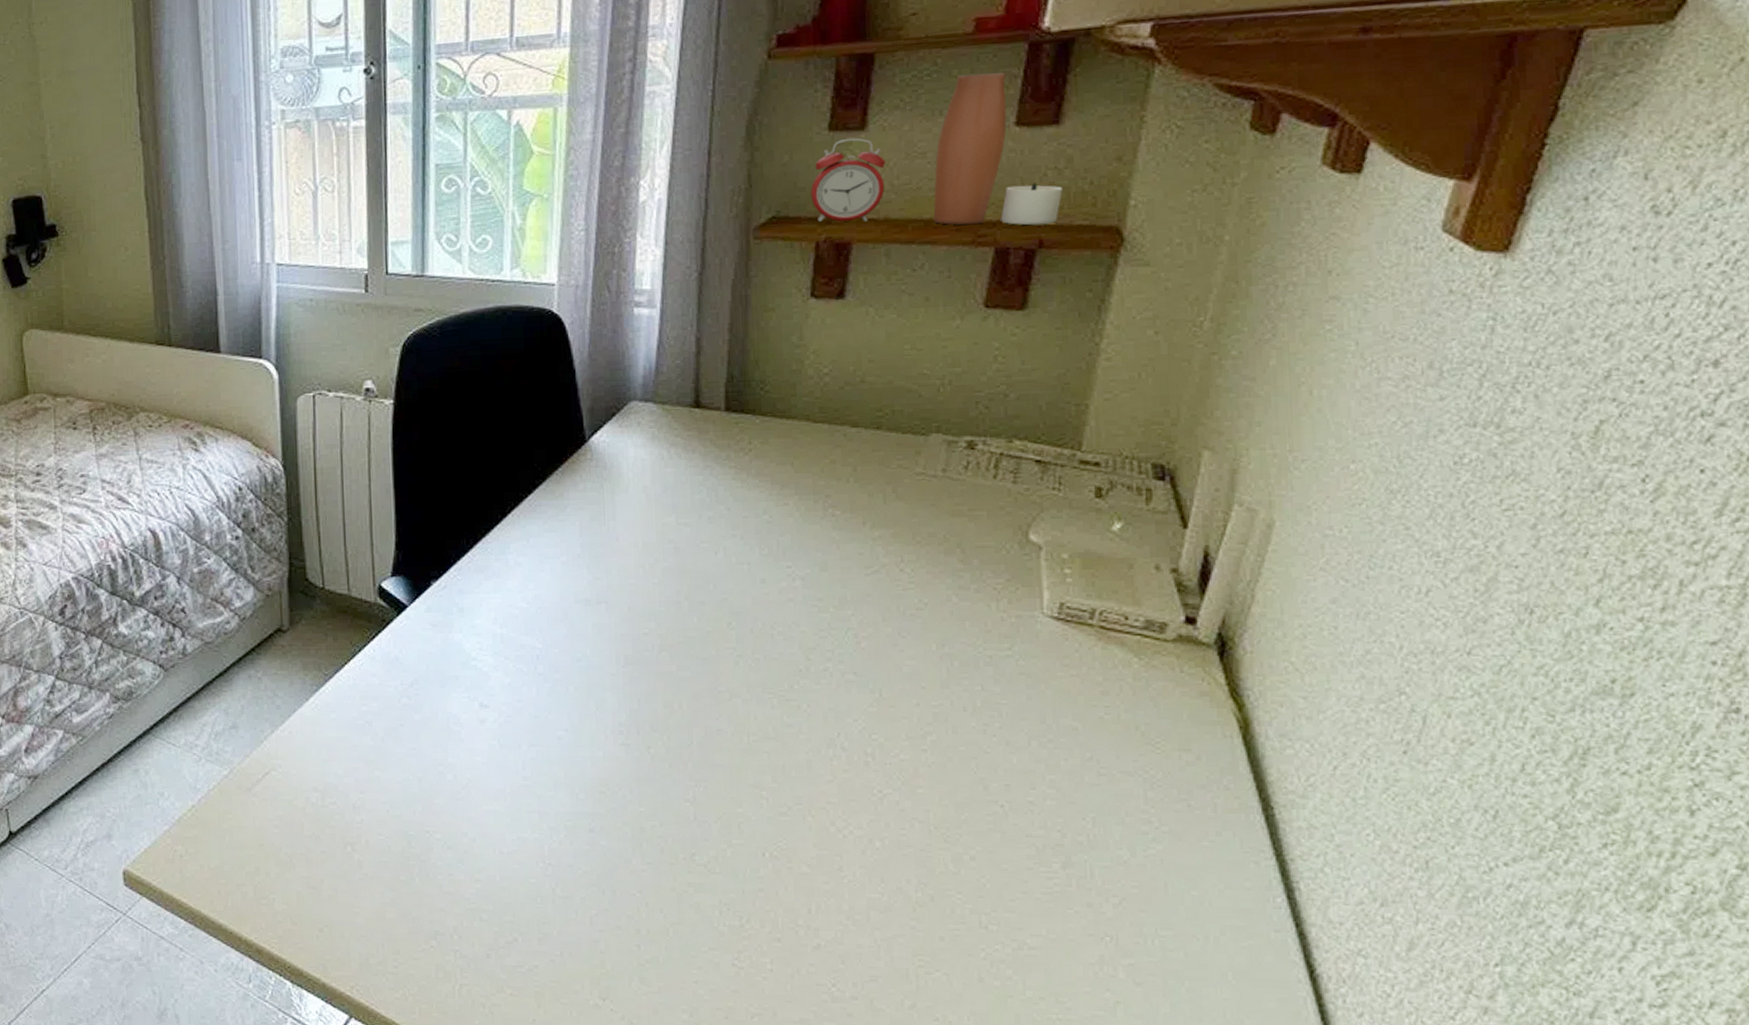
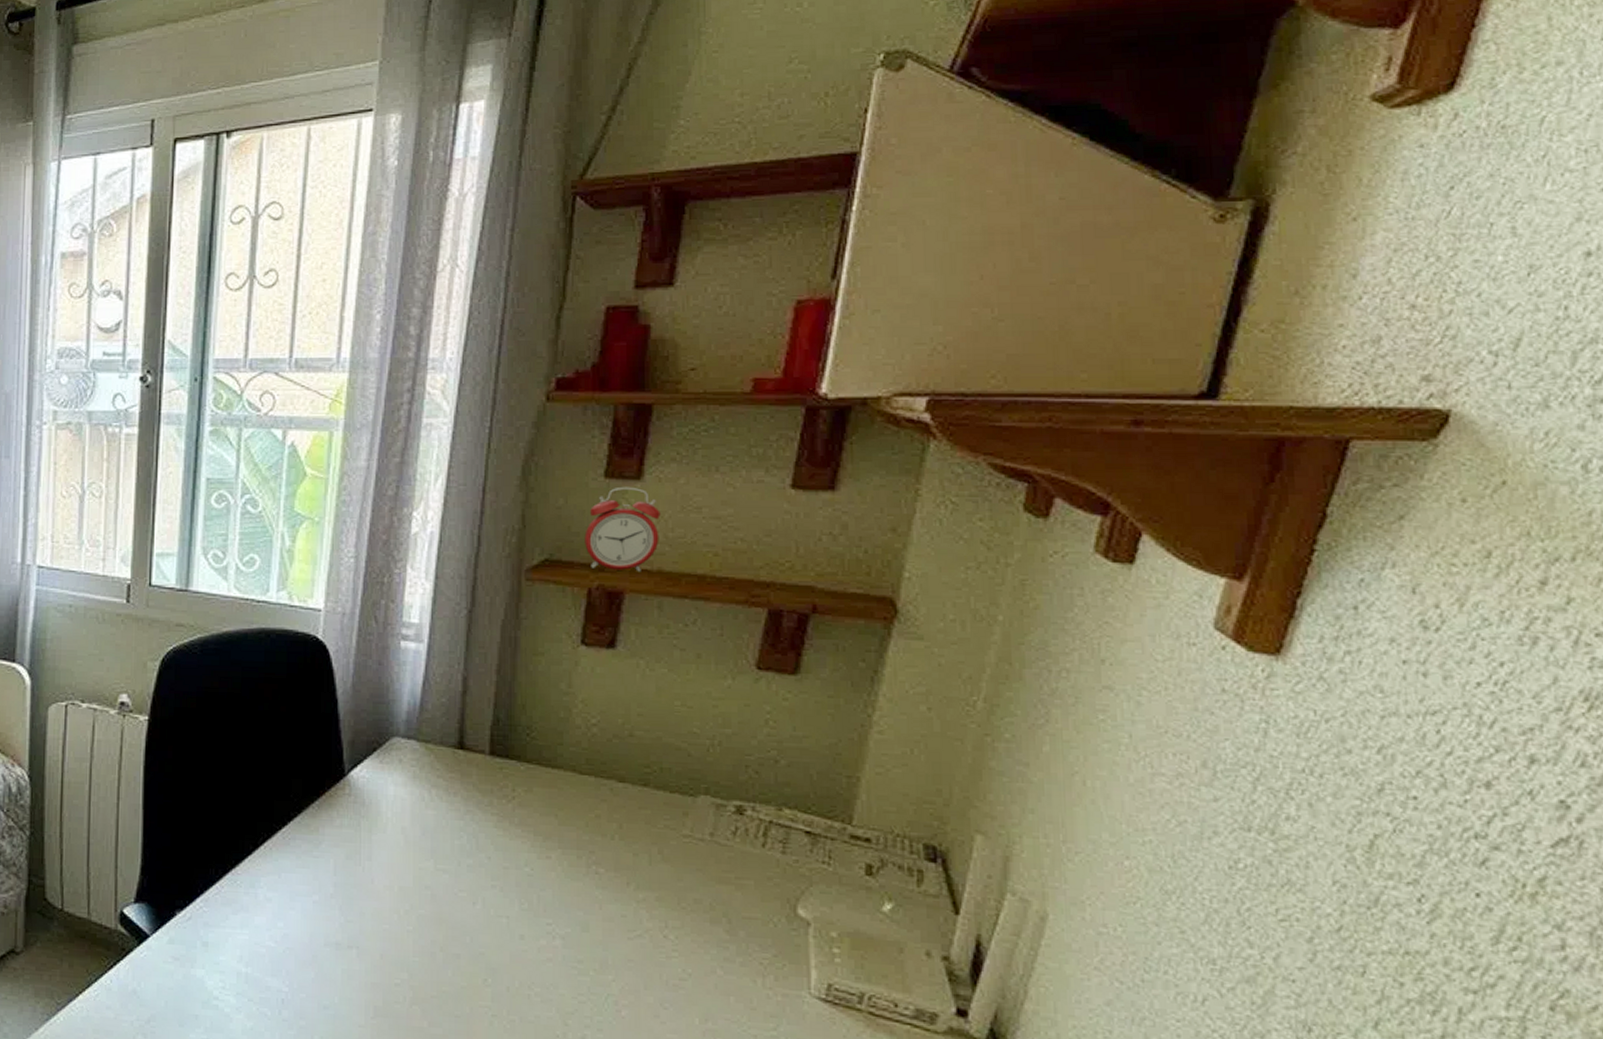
vase: present [933,73,1007,226] -> none [707,433,784,584]
candle: present [1001,183,1064,226] -> none [774,547,838,590]

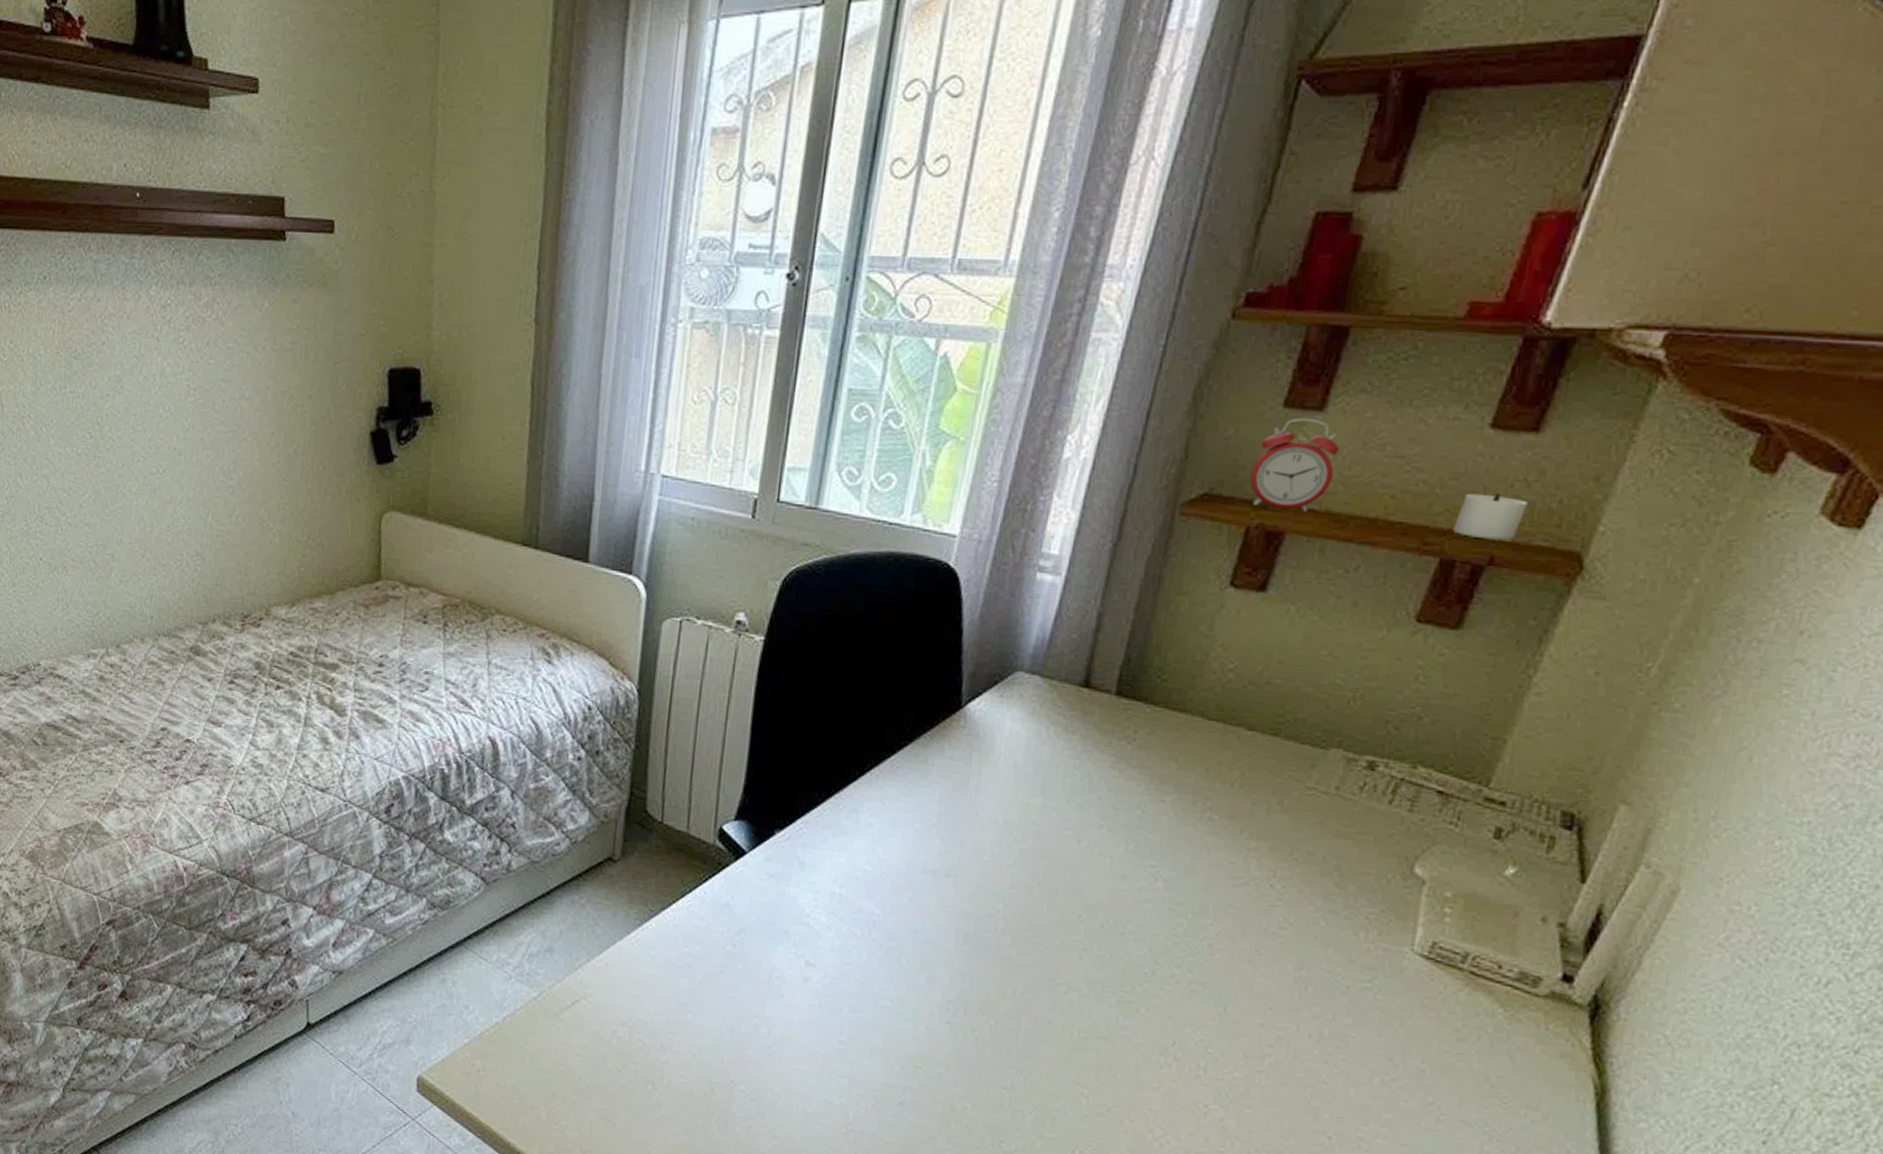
candle: none [774,547,838,590] -> present [1452,493,1529,541]

